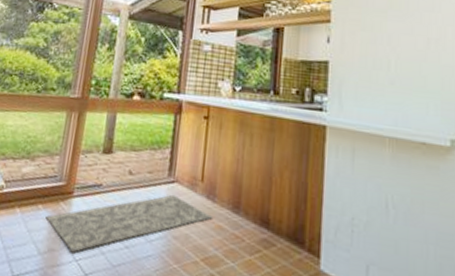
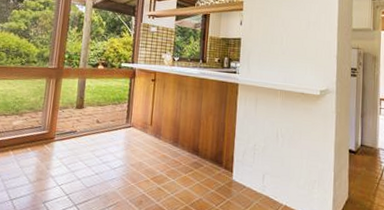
rug: present [46,194,214,253] -> none [34,135,160,181]

